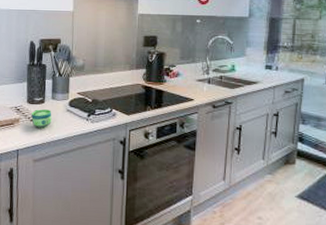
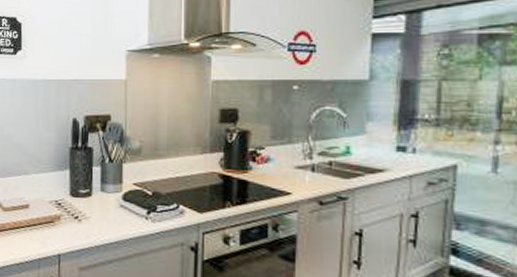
cup: present [31,109,52,128] -> none [75,203,101,228]

